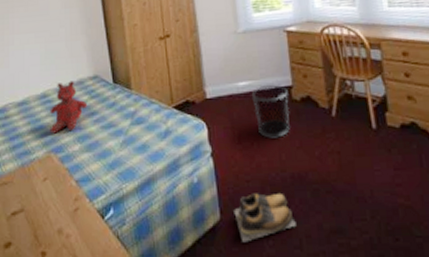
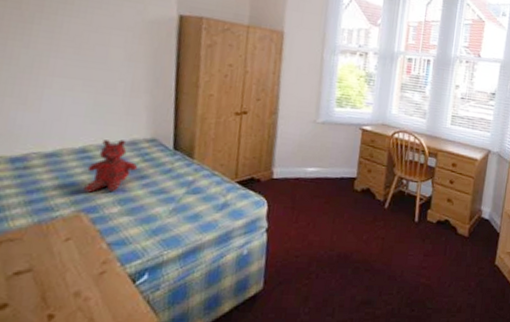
shoes: present [234,192,296,243] -> none [277,267,333,310]
waste bin: present [251,84,290,138] -> none [317,173,352,221]

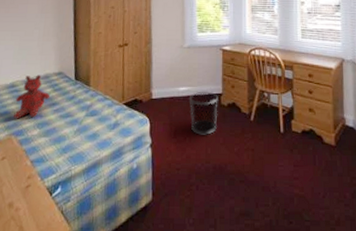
waste bin: none [317,173,352,221] -> present [189,91,218,135]

